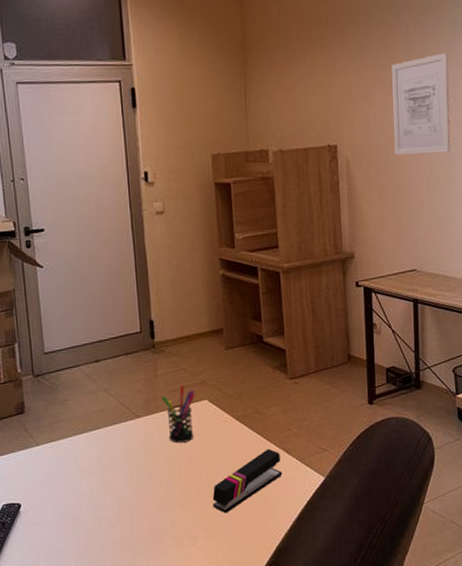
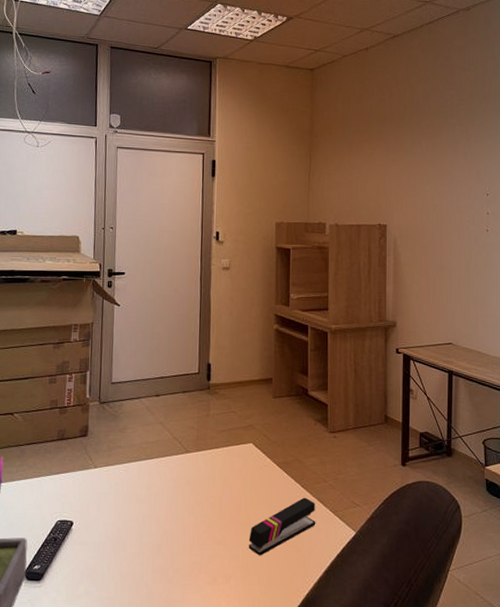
pen holder: present [161,384,195,443] -> none [210,426,242,482]
wall art: present [392,52,450,156] -> none [438,153,490,240]

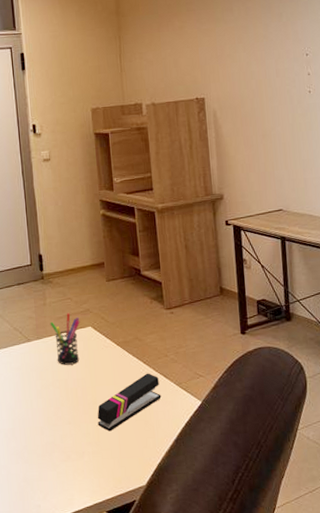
pen holder: none [210,426,242,482] -> present [49,312,80,365]

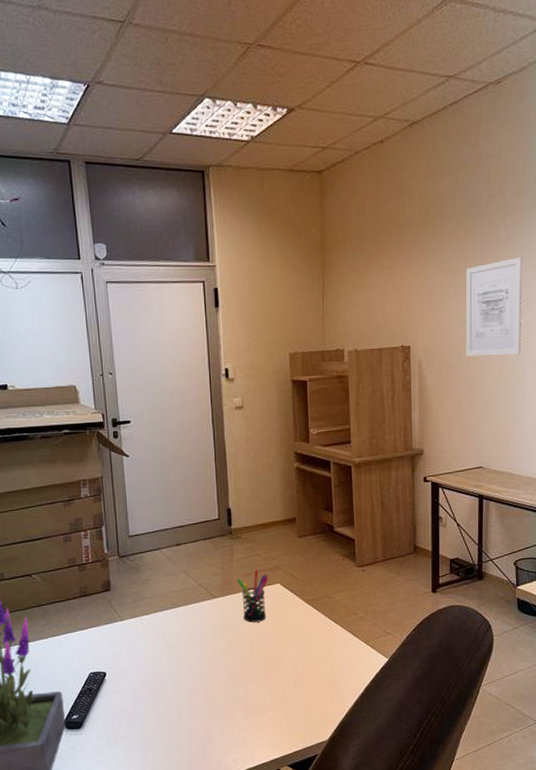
stapler: present [97,373,162,432] -> none [282,630,348,688]
wall art: none [253,12,311,106] -> present [465,256,523,357]

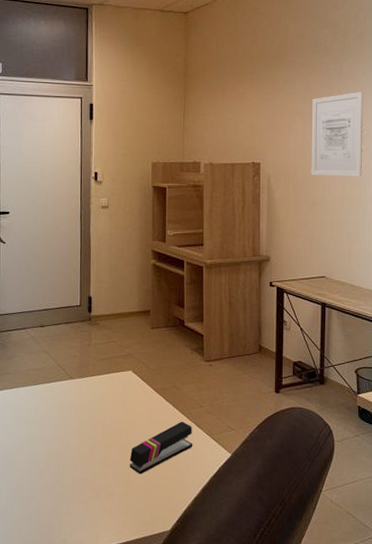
pen holder: present [236,569,269,623] -> none [92,355,122,406]
stapler: none [282,630,348,688] -> present [129,421,193,475]

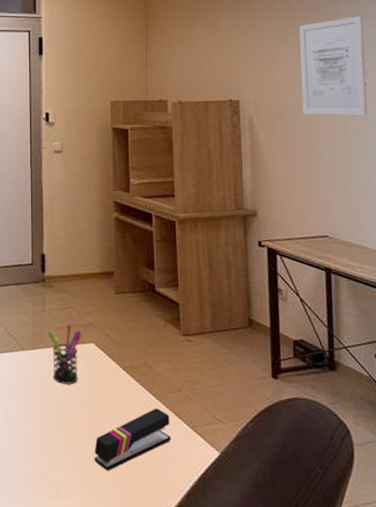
pen holder: none [92,355,122,406] -> present [47,323,82,385]

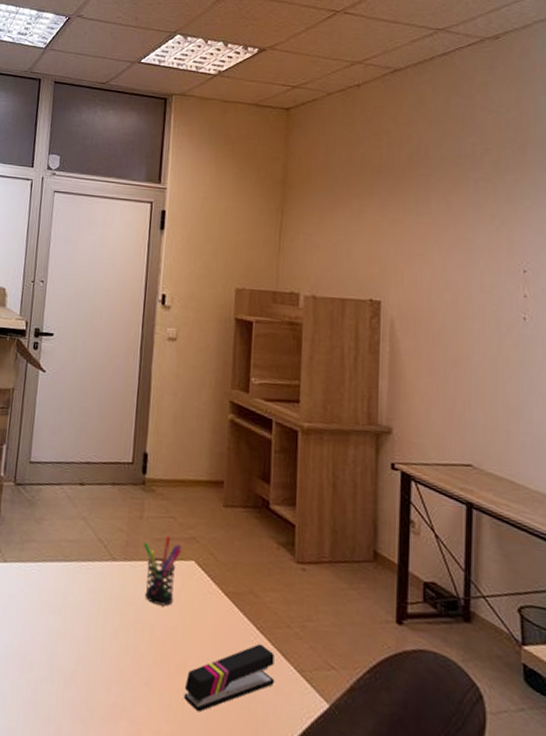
wall art: present [299,15,367,115] -> none [452,218,528,332]

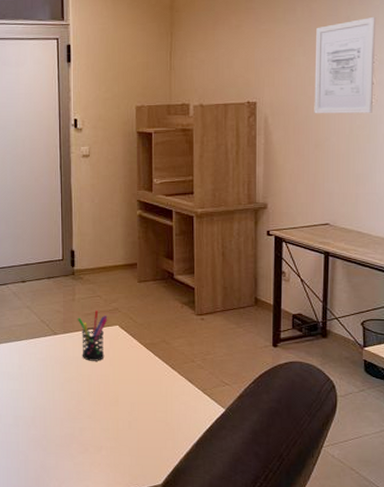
stapler: present [183,643,275,712] -> none [118,376,185,429]
wall art: none [452,218,528,332] -> present [314,16,377,114]

